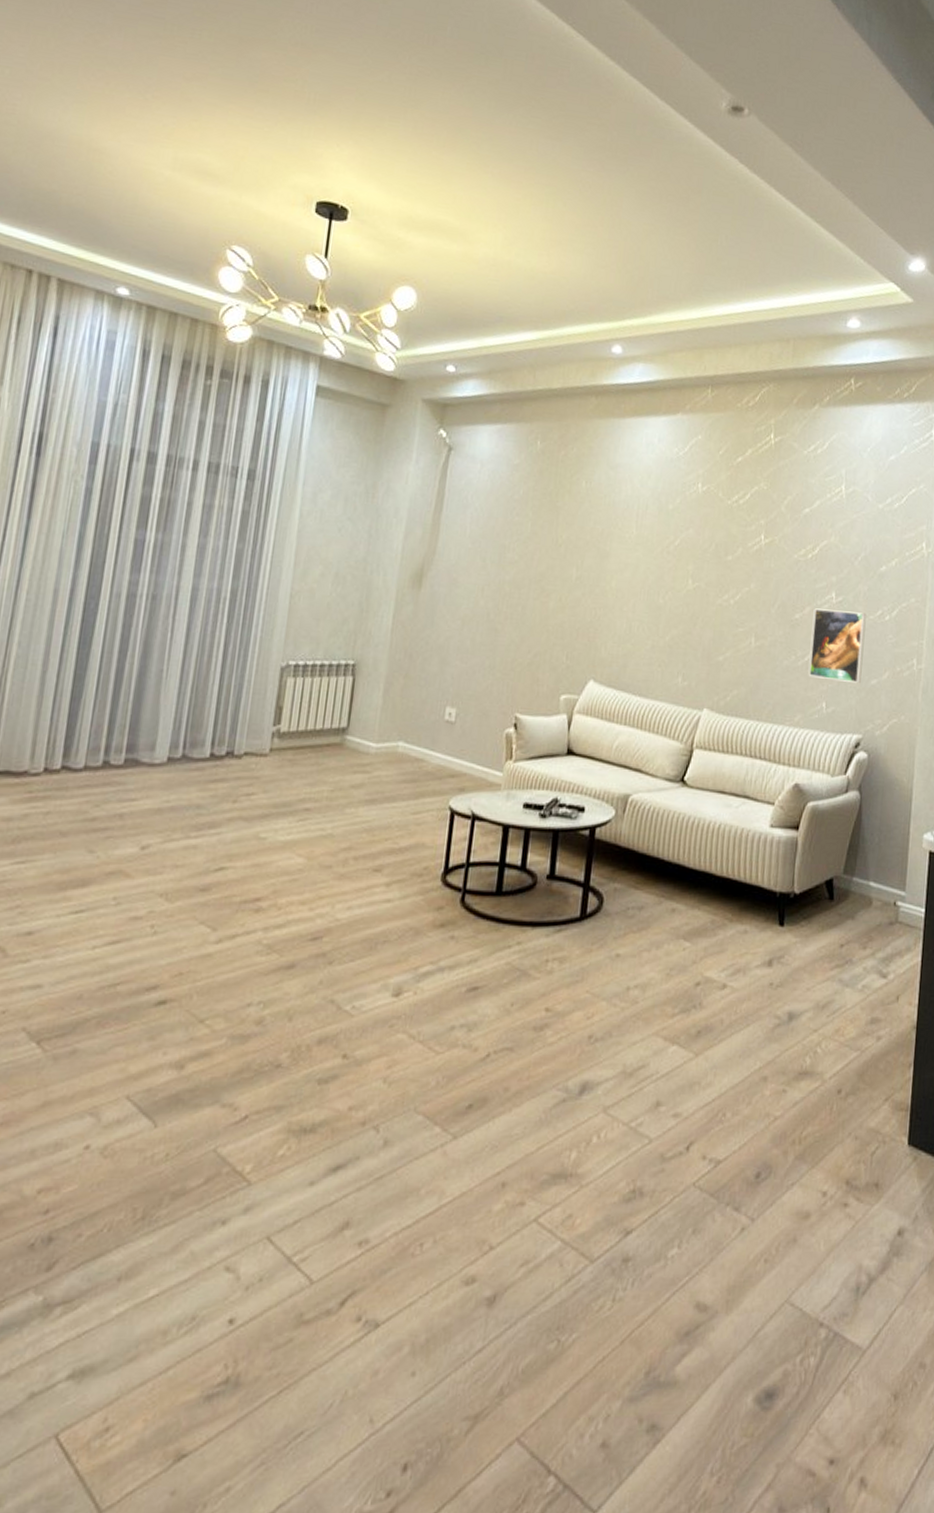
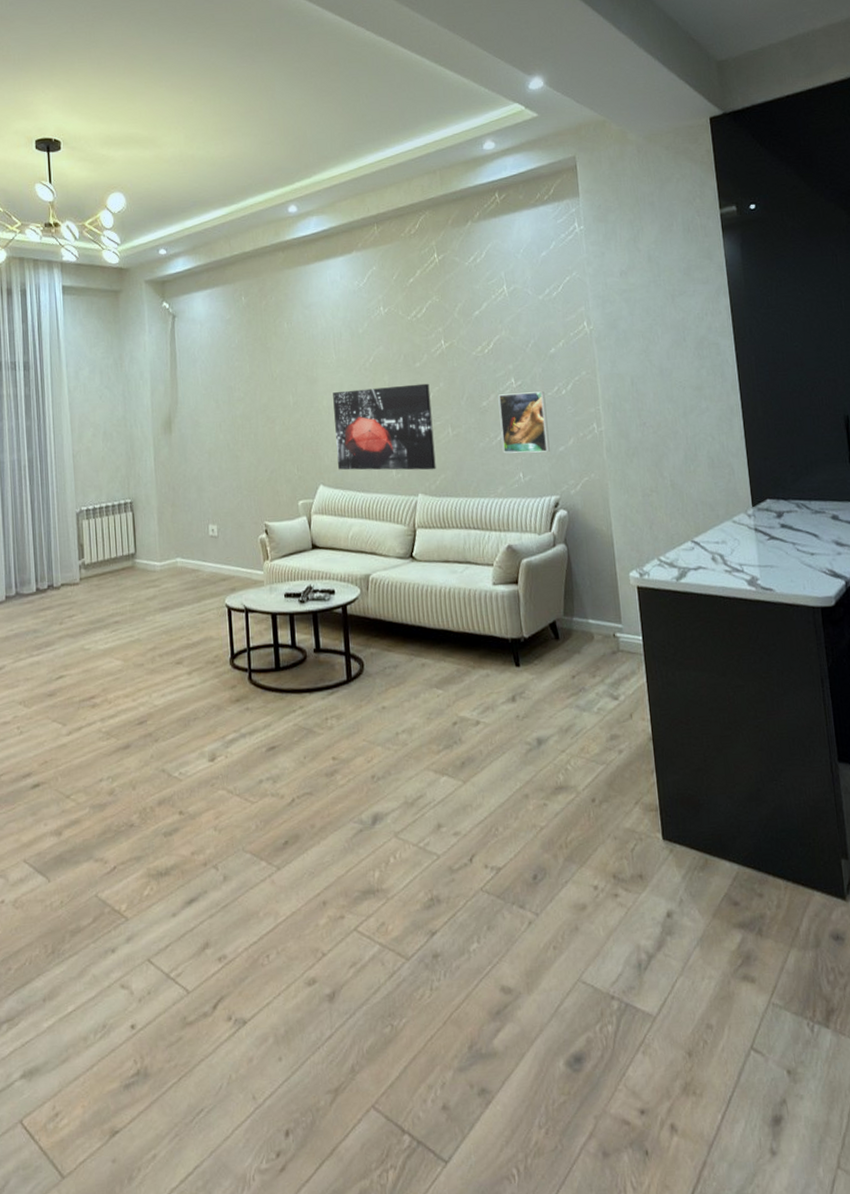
wall art: none [615,573,739,683] -> present [333,383,436,470]

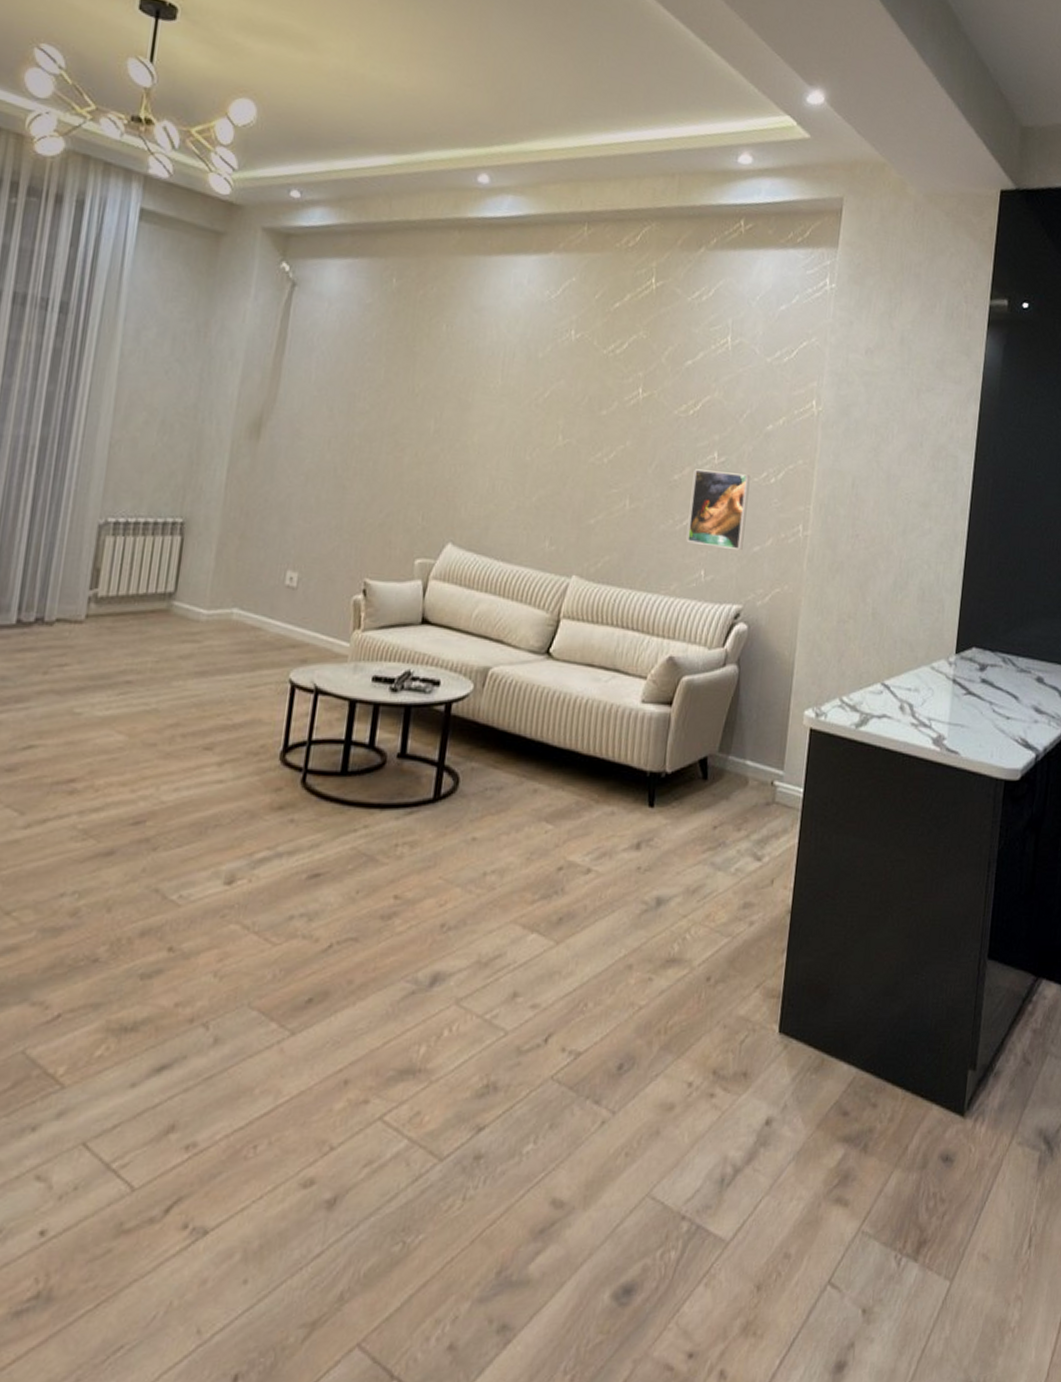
wall art: present [333,383,436,470] -> none [476,427,613,548]

